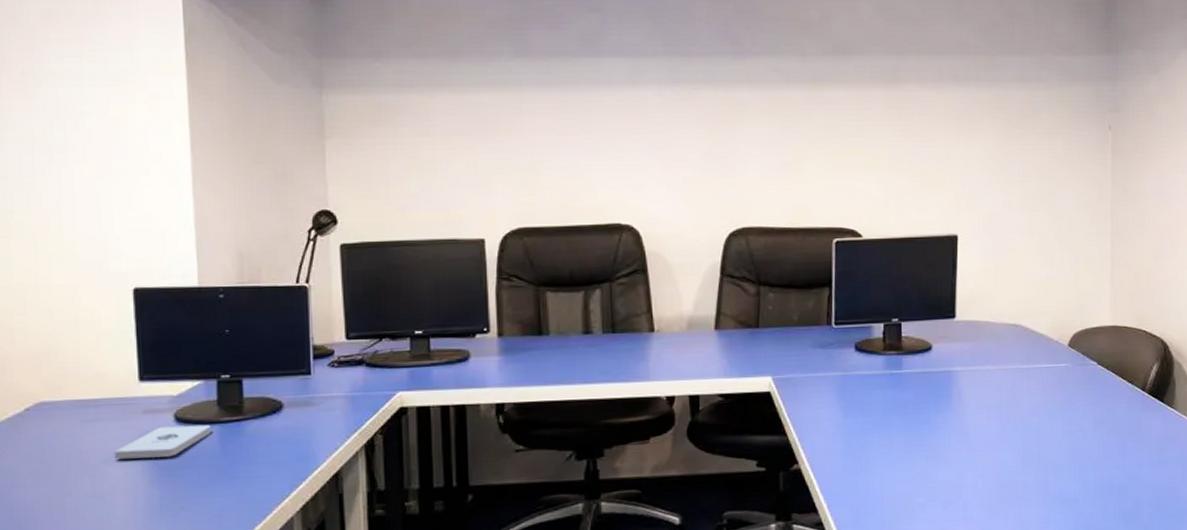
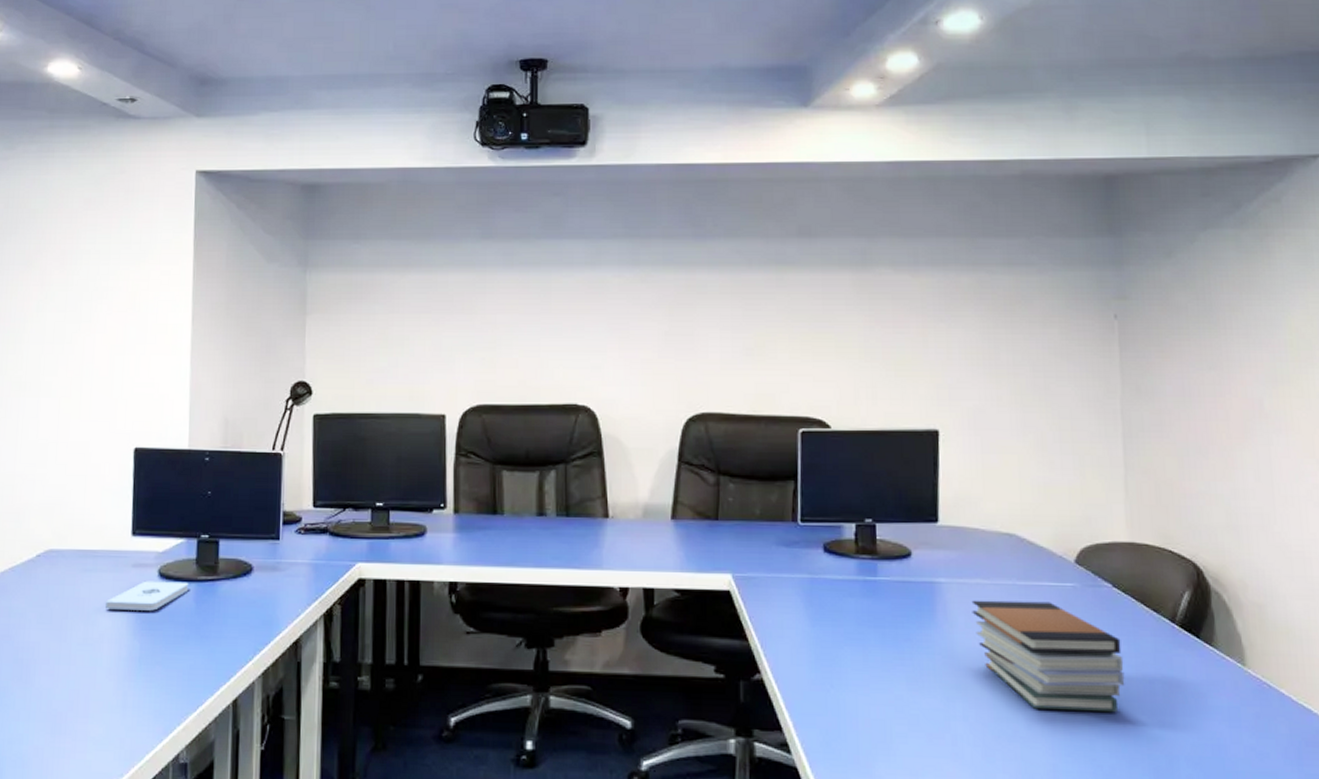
book stack: none [982,381,1104,472] -> present [971,600,1125,713]

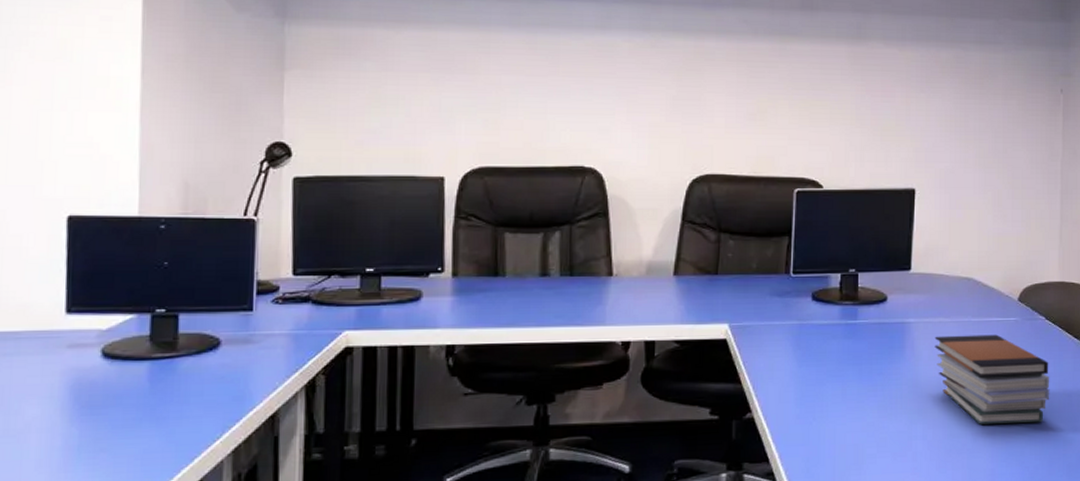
notepad: present [104,581,189,611] -> none [31,360,141,396]

